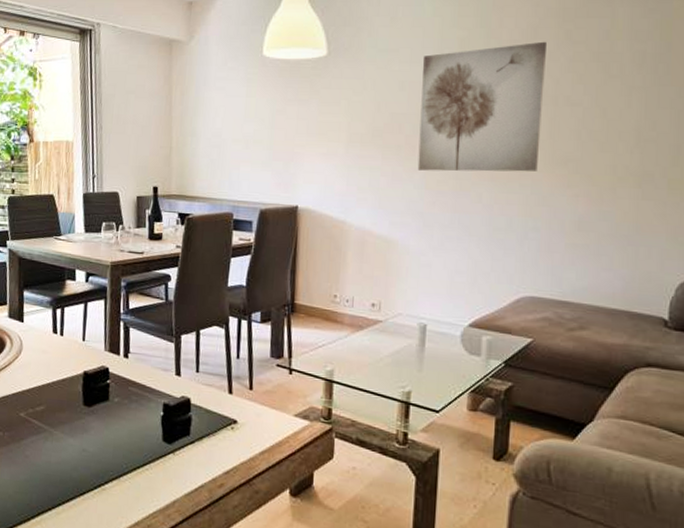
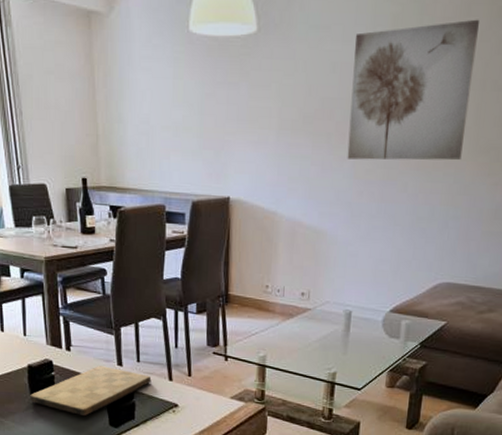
cutting board: none [82,375,210,430] -> present [30,366,152,417]

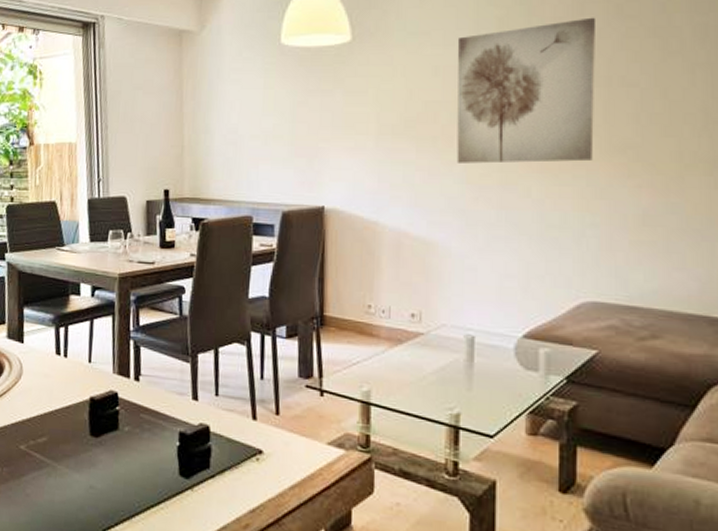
cutting board: present [30,366,152,417] -> none [89,400,232,463]

